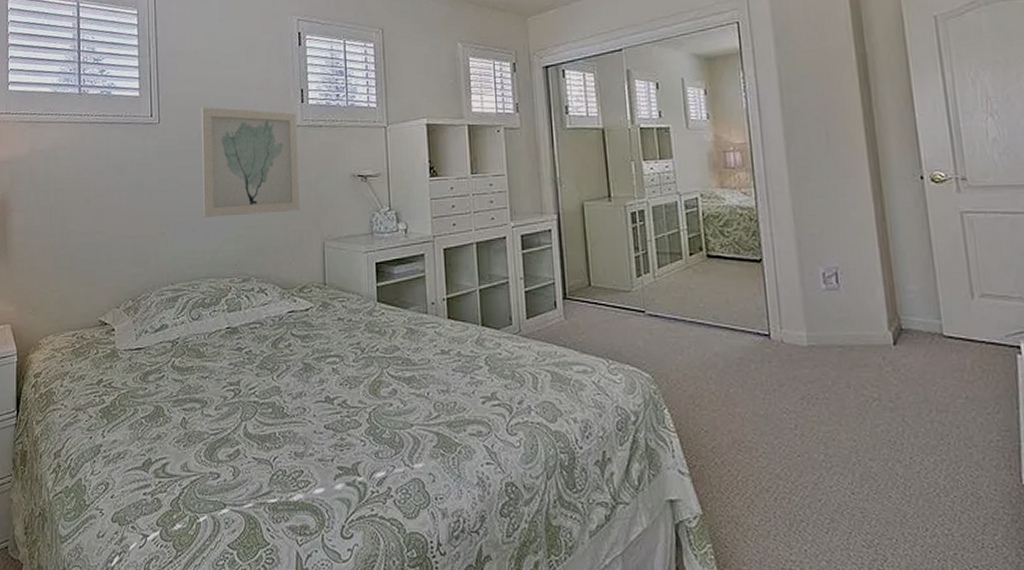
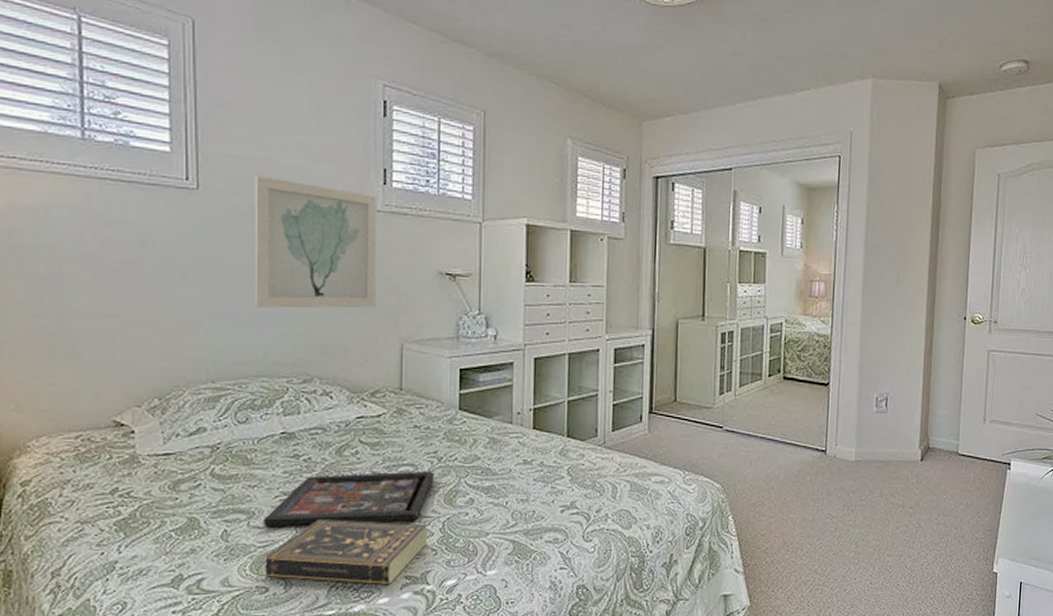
decorative tray: none [214,361,359,414] -> present [263,470,435,526]
book: none [216,408,356,476] -> present [265,519,427,585]

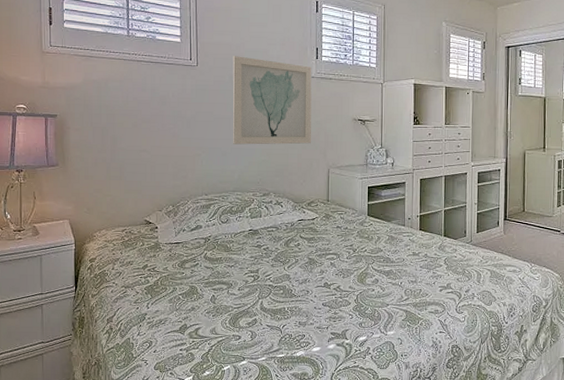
decorative tray: present [263,470,435,526] -> none [238,258,351,294]
book: present [265,519,427,585] -> none [238,290,346,339]

